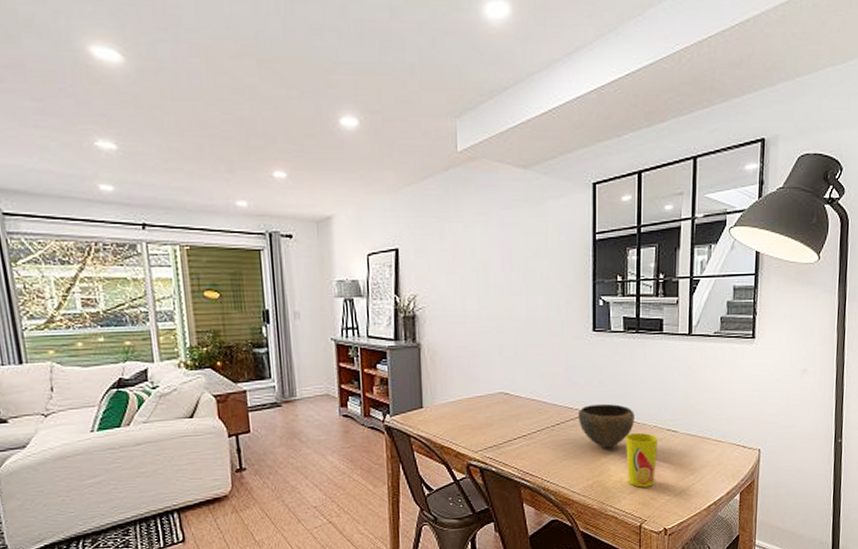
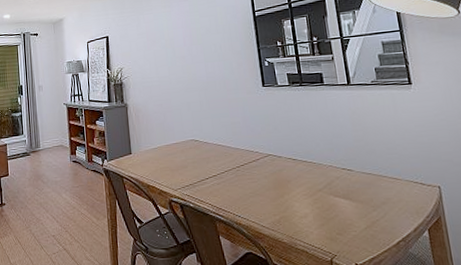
bowl: present [577,404,634,448] -> none [258,147,311,186]
cup: present [626,432,657,488] -> none [304,171,338,223]

